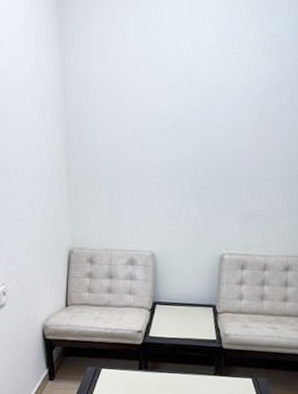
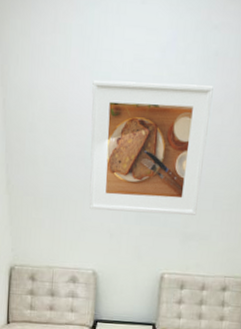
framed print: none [147,67,271,195] -> present [89,80,214,215]

